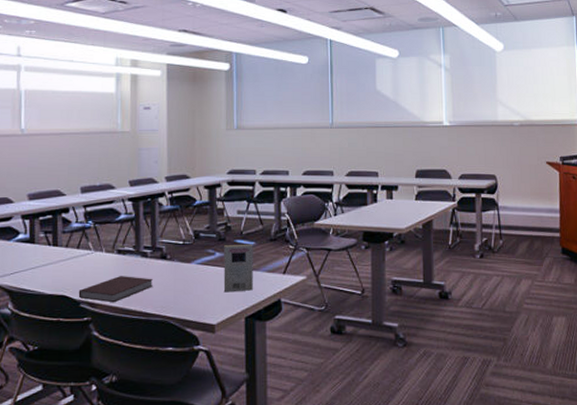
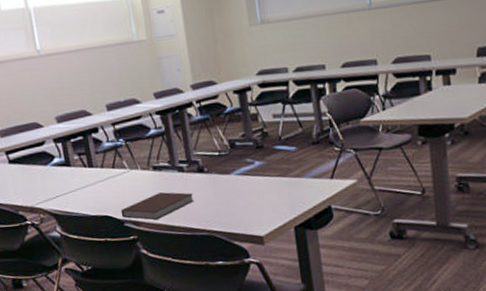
book: present [223,244,253,293] -> none [263,149,299,203]

